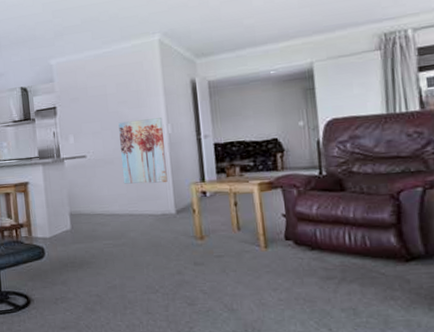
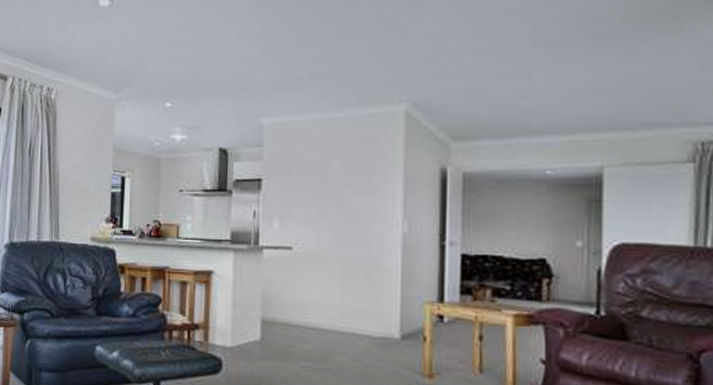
wall art: present [118,117,168,184] -> none [336,210,398,297]

